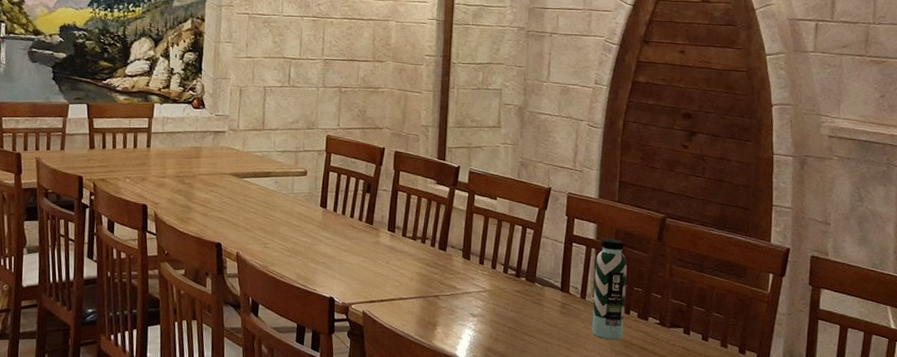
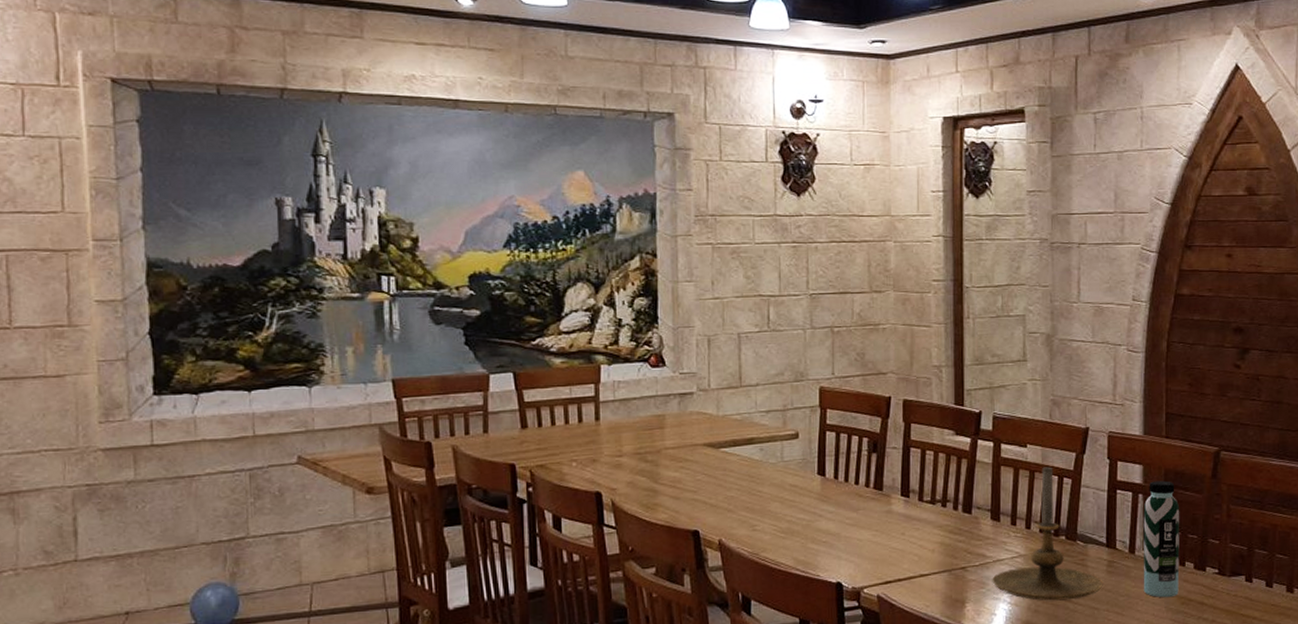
candle holder: none [460,217,556,333] -> present [992,466,1103,601]

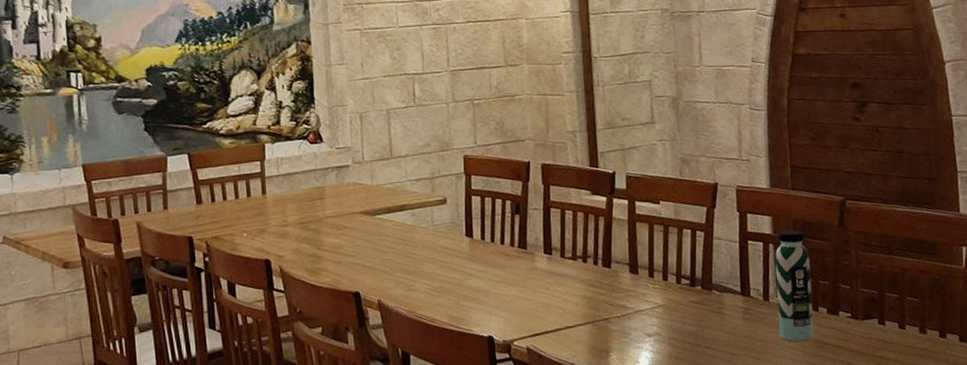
candle holder: present [992,466,1103,601] -> none [634,221,740,348]

